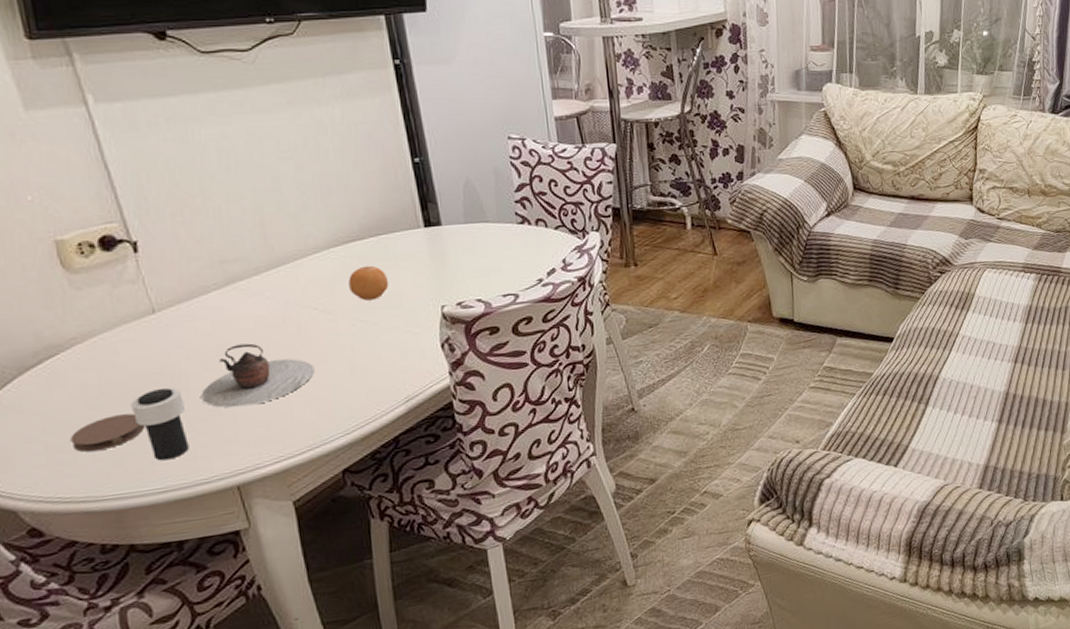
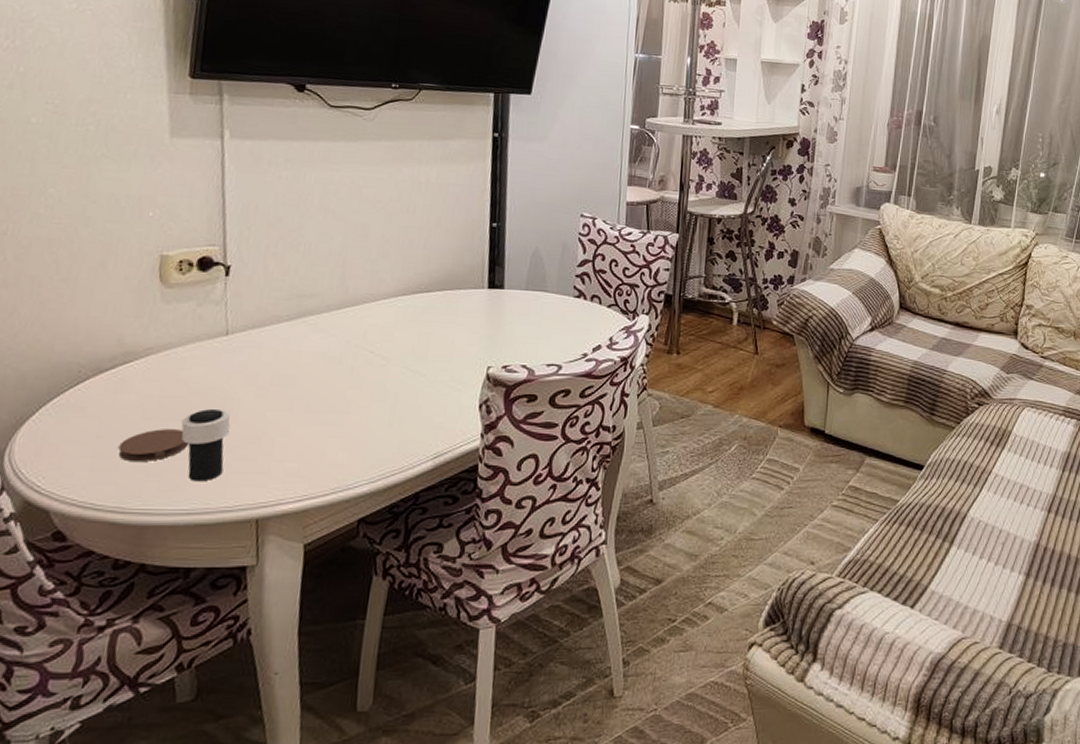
teapot: present [201,343,314,408] -> none [247,376,357,439]
fruit: present [348,265,389,301] -> none [407,317,445,352]

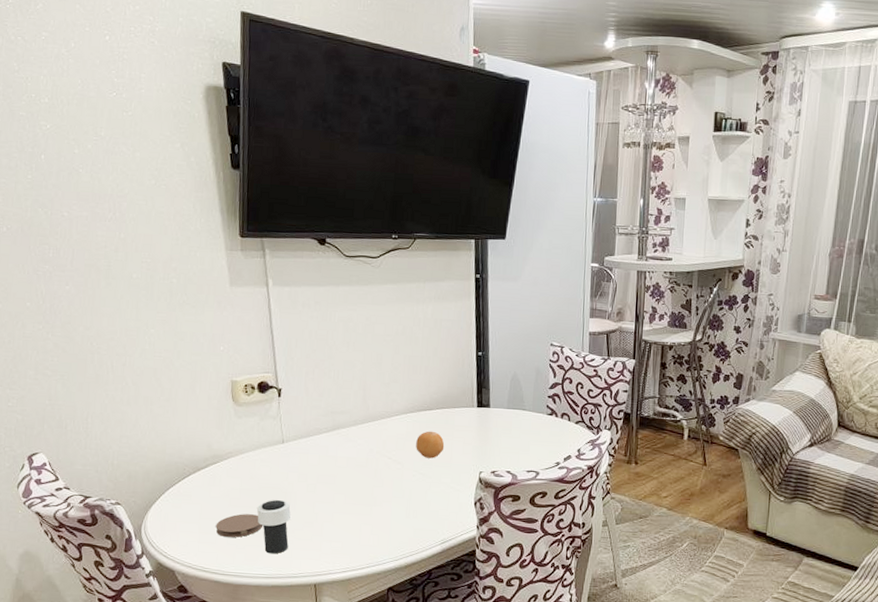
fruit: none [407,317,445,352] -> present [416,431,445,459]

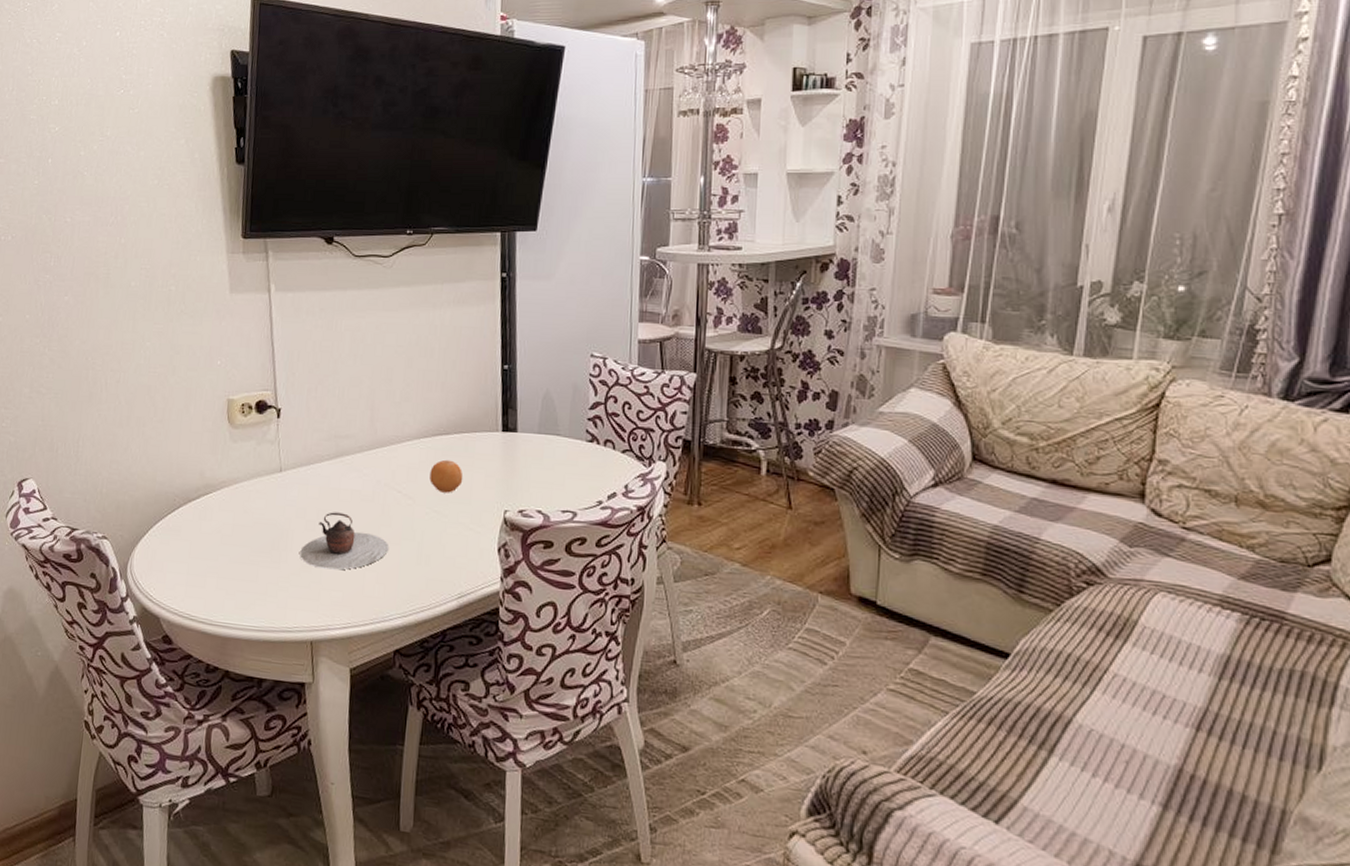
coaster: present [215,514,264,538] -> none [205,553,257,582]
cup: present [256,500,292,554] -> none [249,538,288,603]
teapot: none [302,476,381,525] -> present [300,512,389,570]

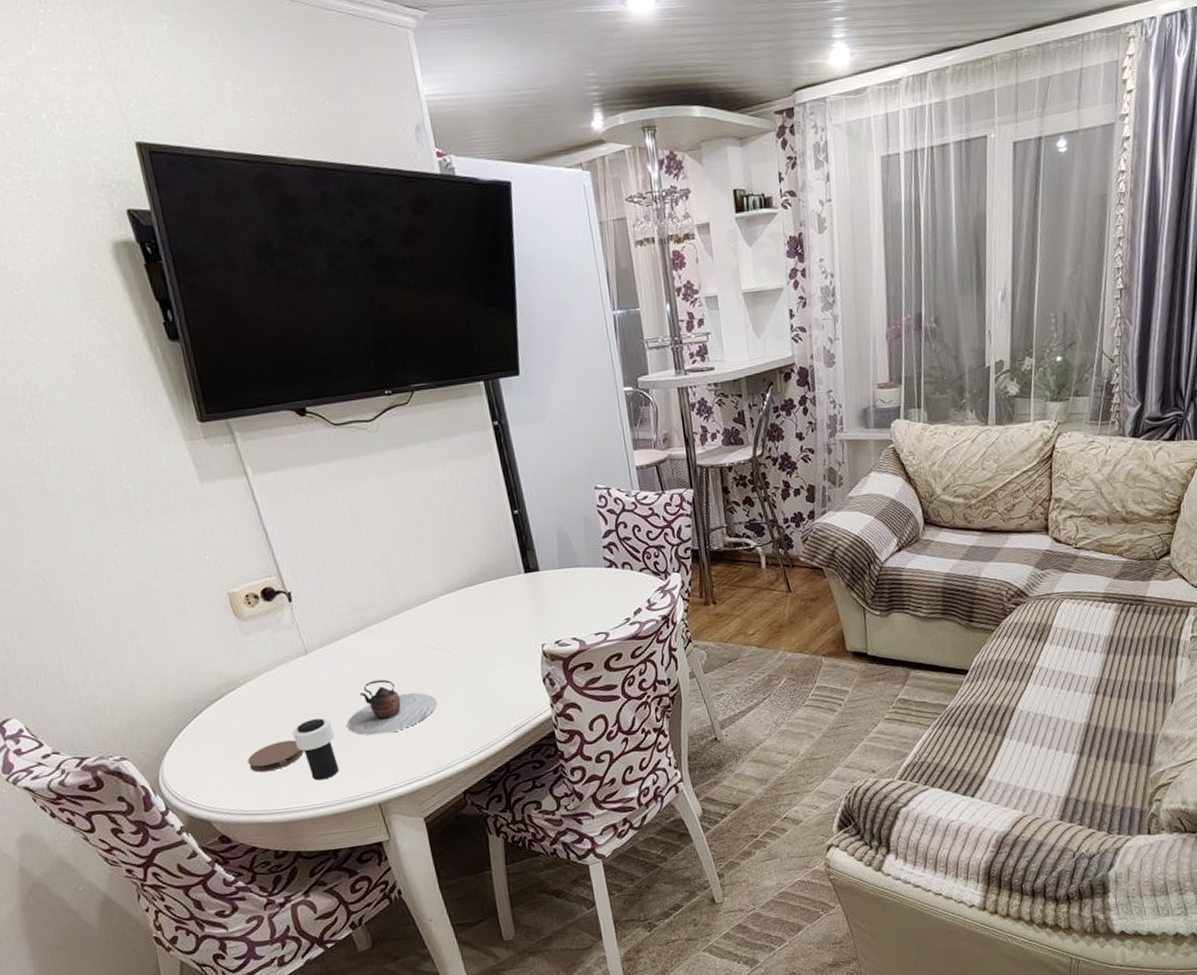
coaster: none [205,553,257,582] -> present [247,740,305,773]
cup: none [249,538,288,603] -> present [291,718,339,781]
fruit: present [429,459,463,493] -> none [462,608,497,641]

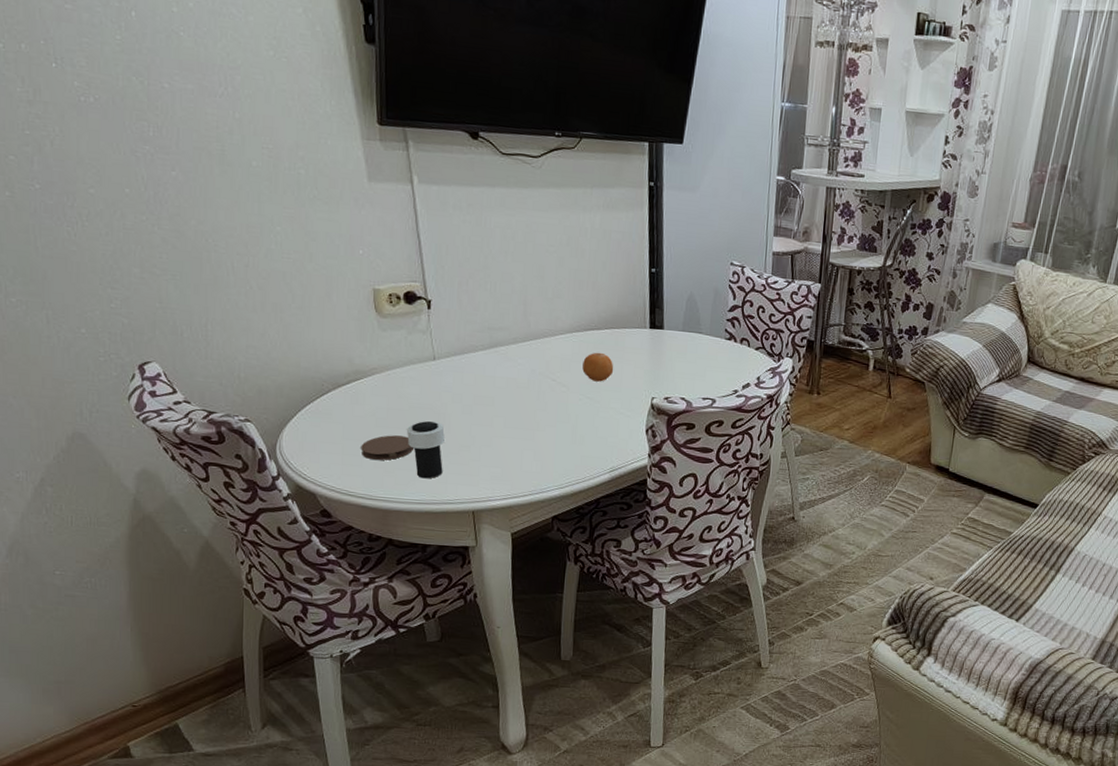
teapot: present [346,679,437,736] -> none [458,397,545,449]
fruit: none [462,608,497,641] -> present [582,352,614,382]

